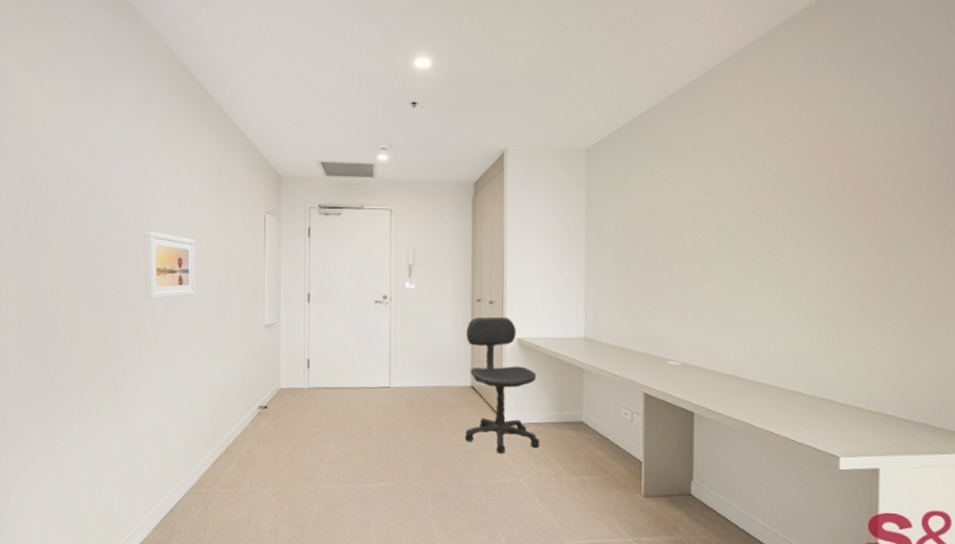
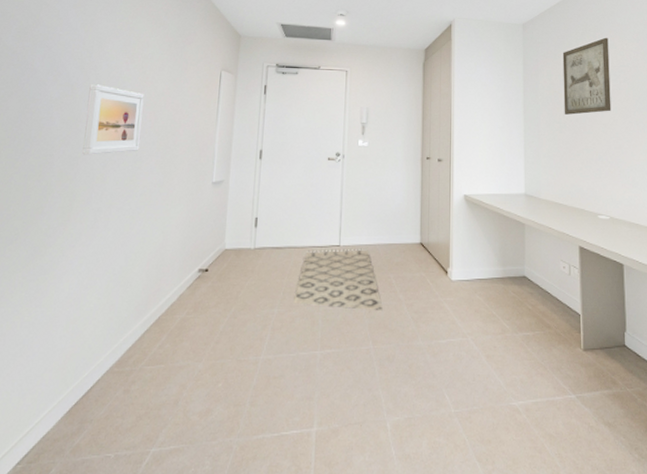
rug: none [348,390,434,451] -> present [293,248,383,311]
office chair: present [465,316,540,454] -> none [414,174,486,312]
wall art: none [632,159,691,251] -> present [562,37,612,115]

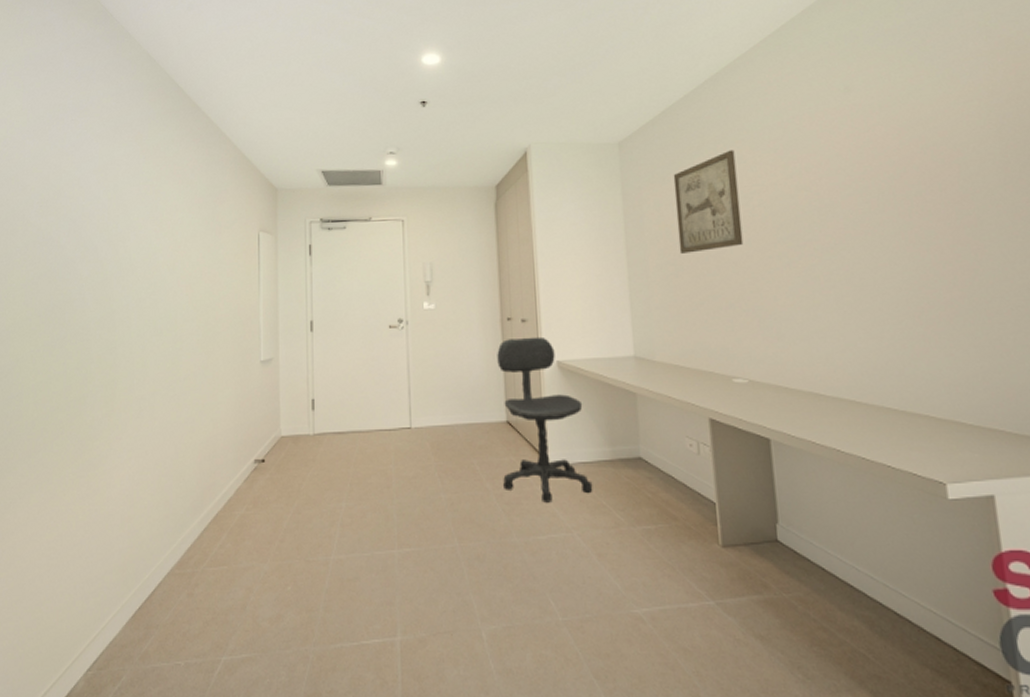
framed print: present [82,84,144,155] -> none [119,258,179,338]
rug: present [293,248,383,311] -> none [363,430,467,503]
office chair: none [414,174,486,312] -> present [497,336,593,503]

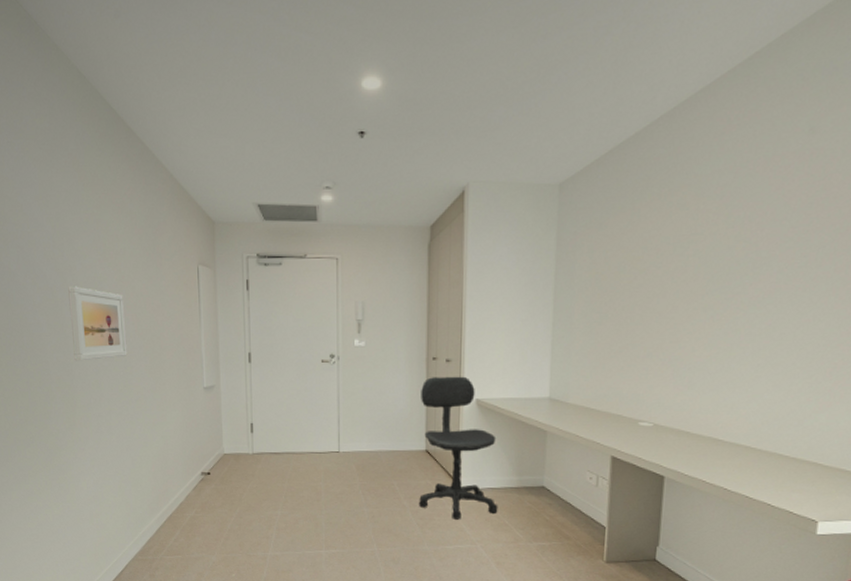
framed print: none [119,258,179,338] -> present [68,286,128,361]
wall art: present [673,149,744,254] -> none [606,195,679,302]

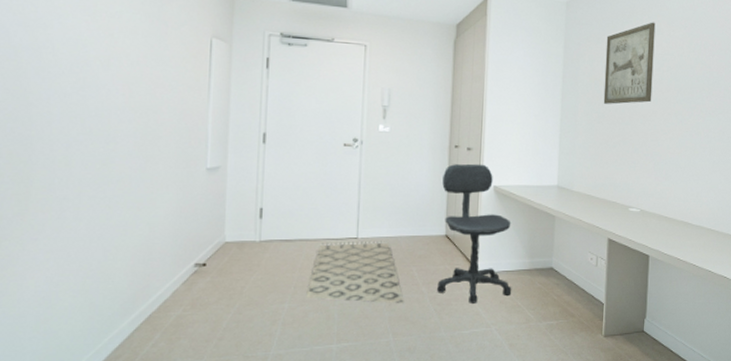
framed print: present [68,286,128,361] -> none [37,46,114,134]
rug: none [296,454,387,517] -> present [306,240,404,304]
wall art: none [606,195,679,302] -> present [603,22,656,105]

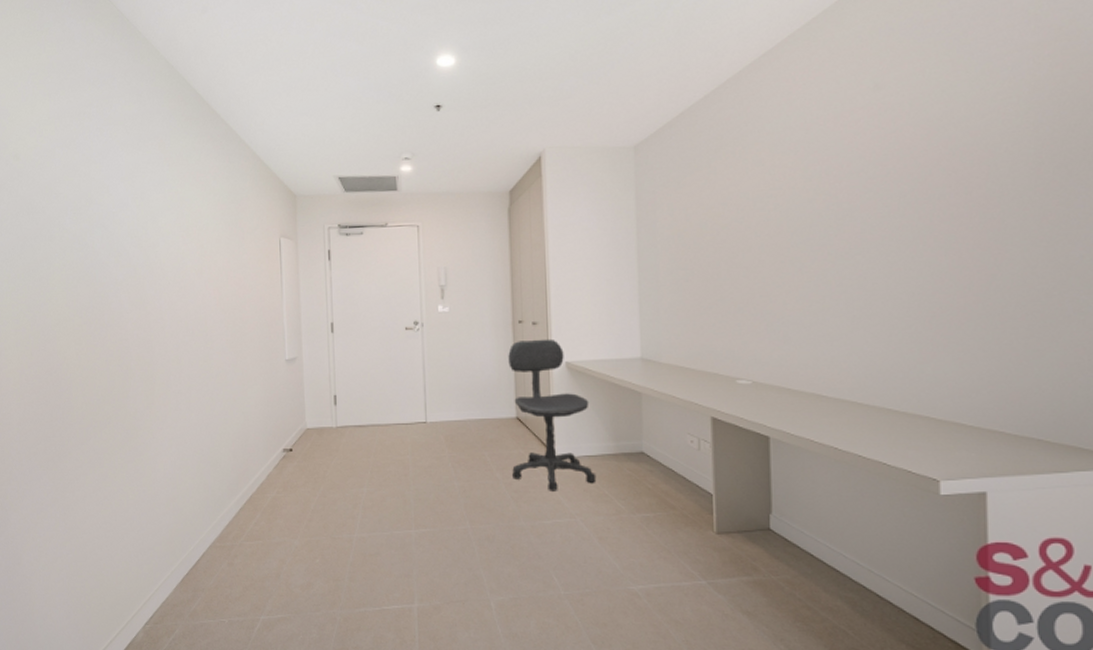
rug: present [306,240,404,304] -> none [382,424,479,491]
wall art: present [603,22,656,105] -> none [688,152,756,258]

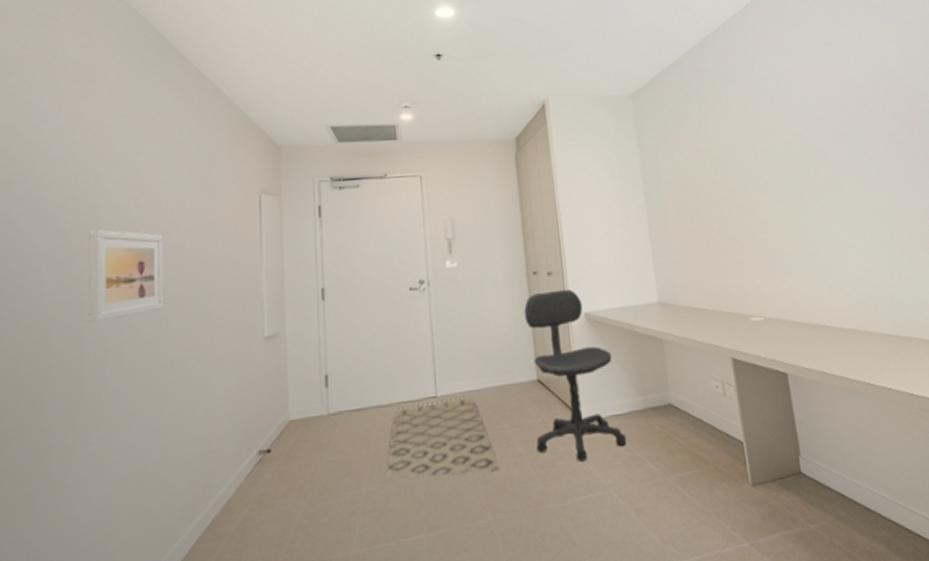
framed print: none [151,262,209,338] -> present [88,229,164,323]
rug: none [382,424,479,491] -> present [385,395,500,479]

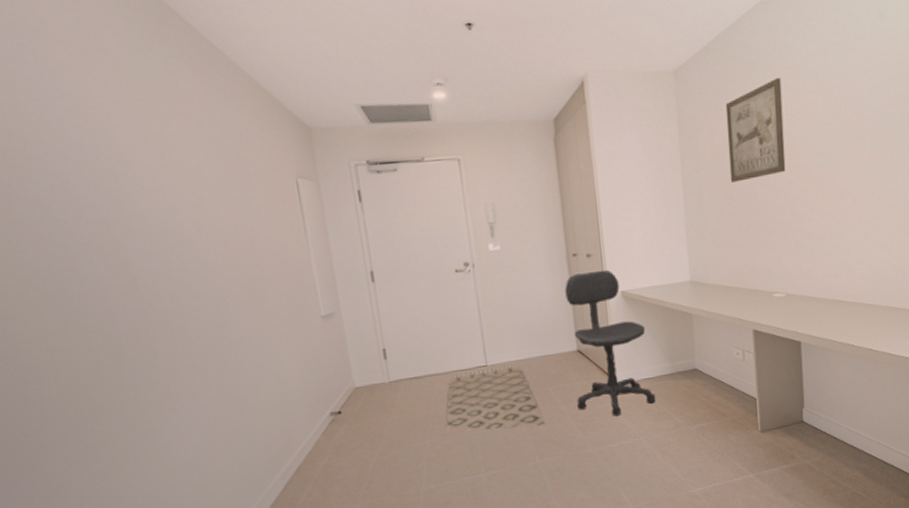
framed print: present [88,229,164,323] -> none [128,215,220,306]
wall art: none [683,100,751,199] -> present [725,77,786,182]

